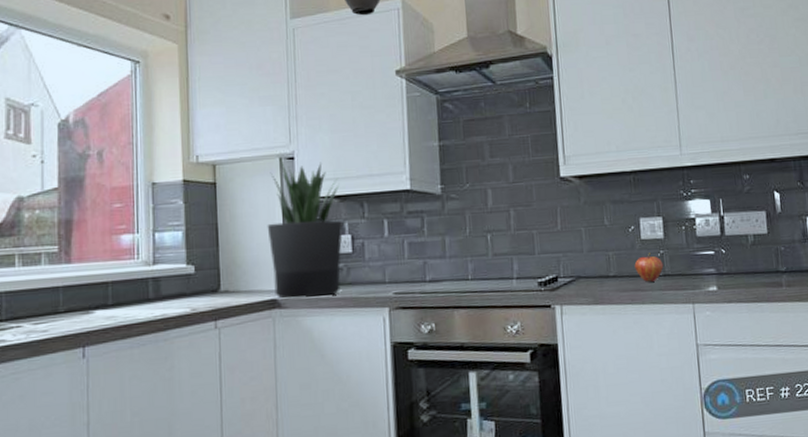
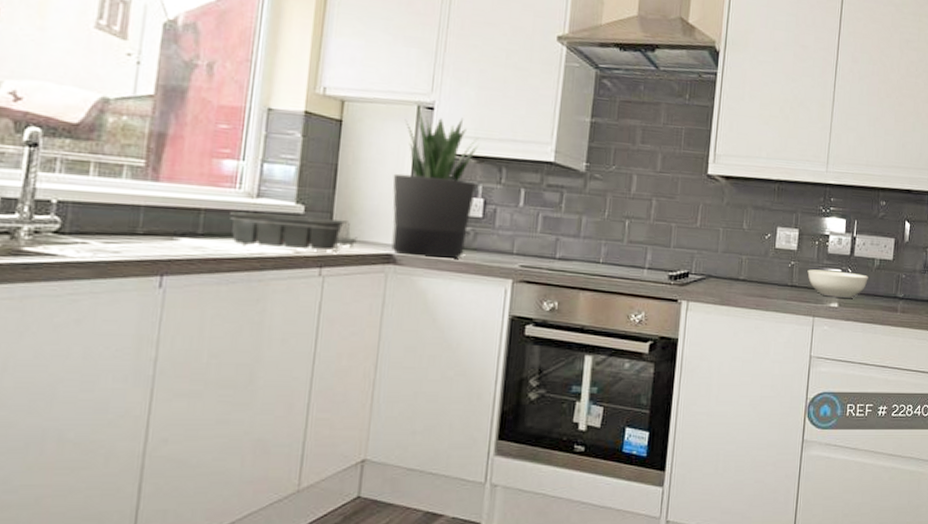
dish rack: none [133,274,244,311] -> present [230,211,357,253]
fruit: present [634,253,664,282] -> none [764,262,792,290]
bowl: none [678,253,745,281] -> present [807,269,868,298]

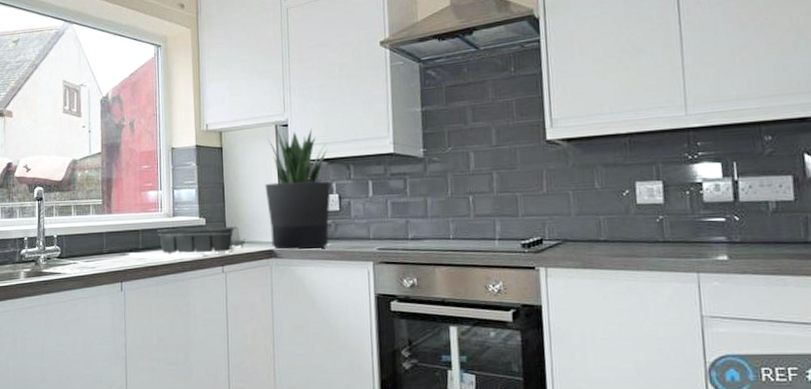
bowl: present [807,269,868,298] -> none [681,220,764,250]

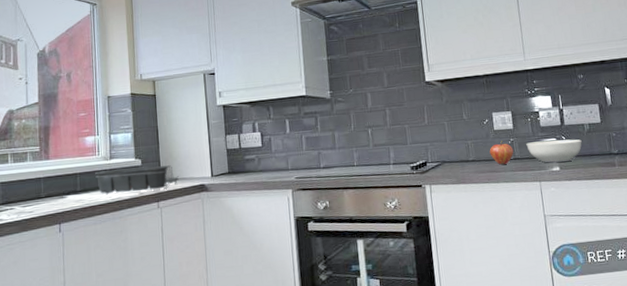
planter: present [265,126,332,250] -> none [195,74,254,184]
fruit: none [628,218,663,248] -> present [489,141,514,165]
bowl: none [681,220,764,250] -> present [526,139,582,163]

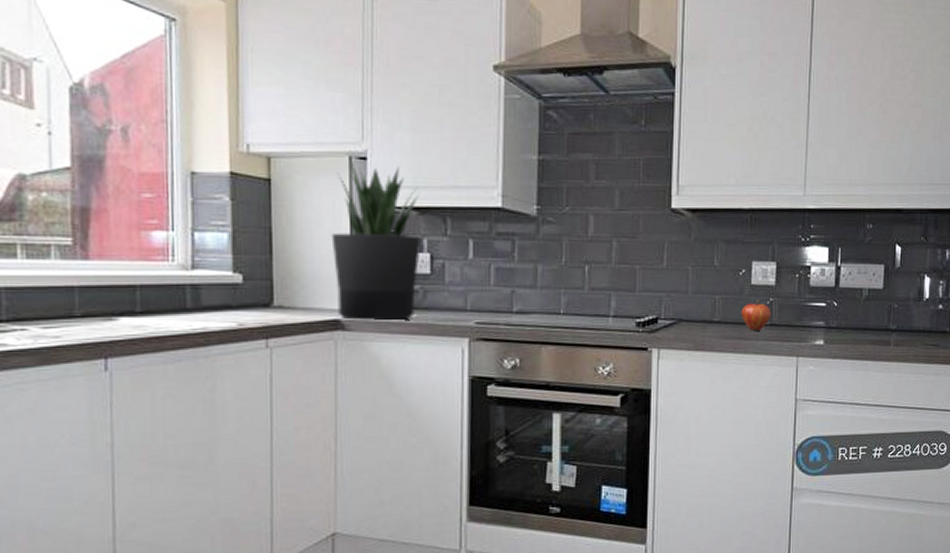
dish rack: present [95,165,179,195] -> none [166,286,301,322]
planter: none [195,74,254,184] -> present [331,157,422,320]
bowl: present [526,139,582,163] -> none [788,305,856,334]

